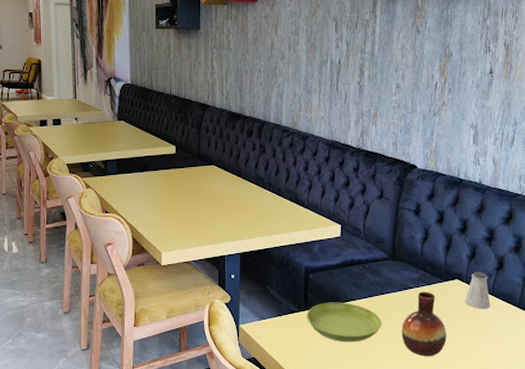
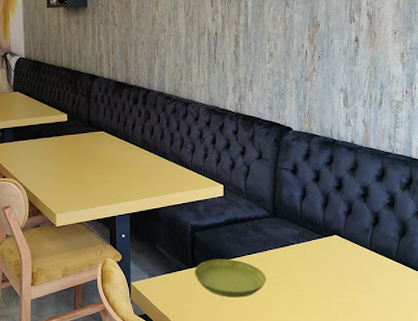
vase: present [401,292,447,356] -> none [285,248,329,310]
saltshaker: present [464,271,491,309] -> none [343,227,369,264]

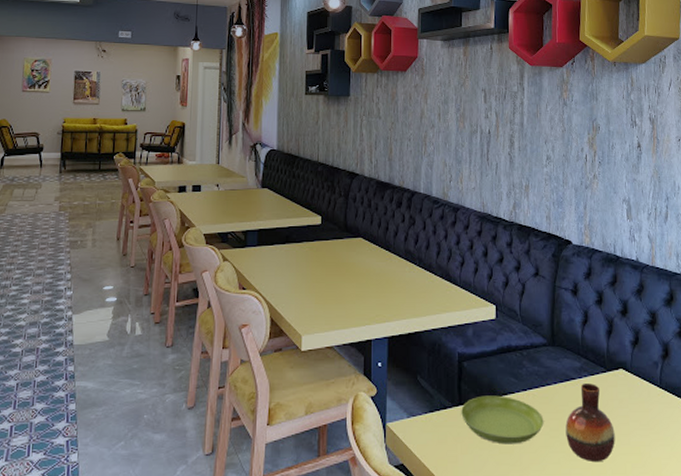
vase: none [285,248,329,310] -> present [565,384,615,461]

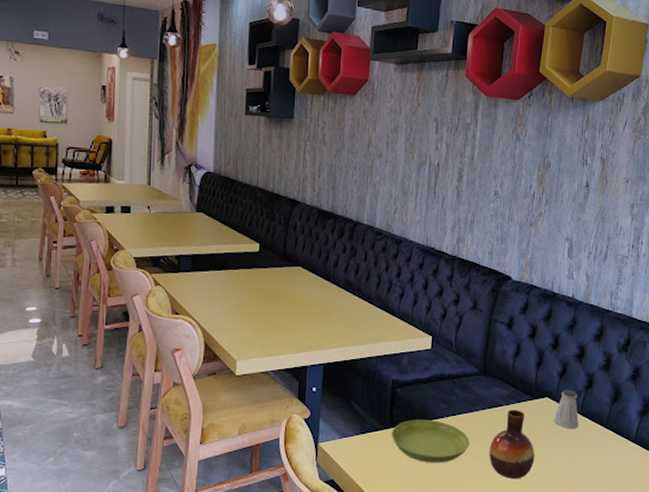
saltshaker: none [630,359,659,404] -> present [553,389,579,429]

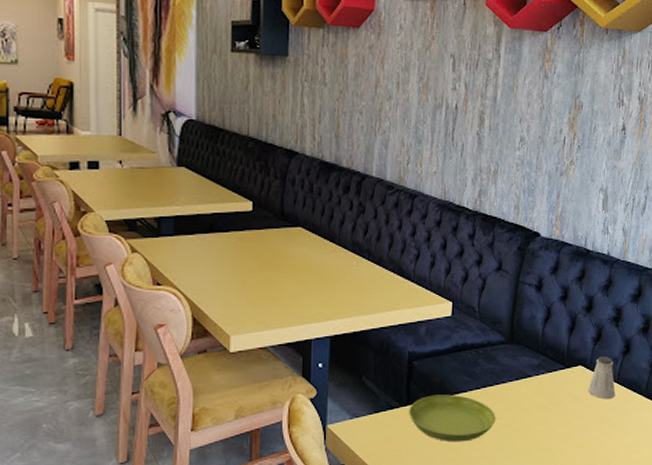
vase: present [489,410,535,478] -> none [517,380,568,455]

